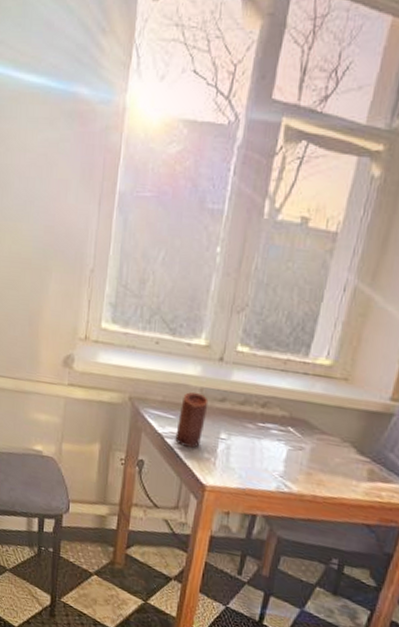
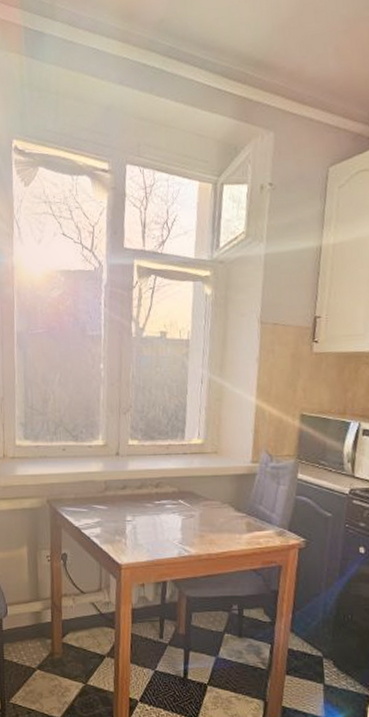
candle: present [175,392,209,448] -> none [90,486,113,534]

